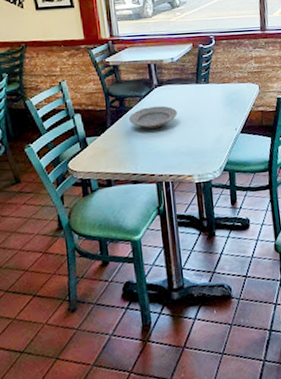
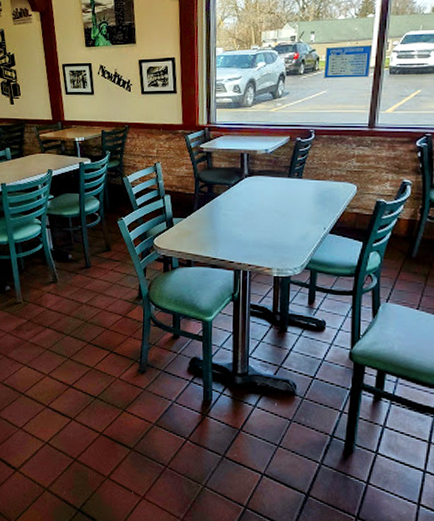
plate: present [129,105,177,129] -> none [216,195,264,217]

